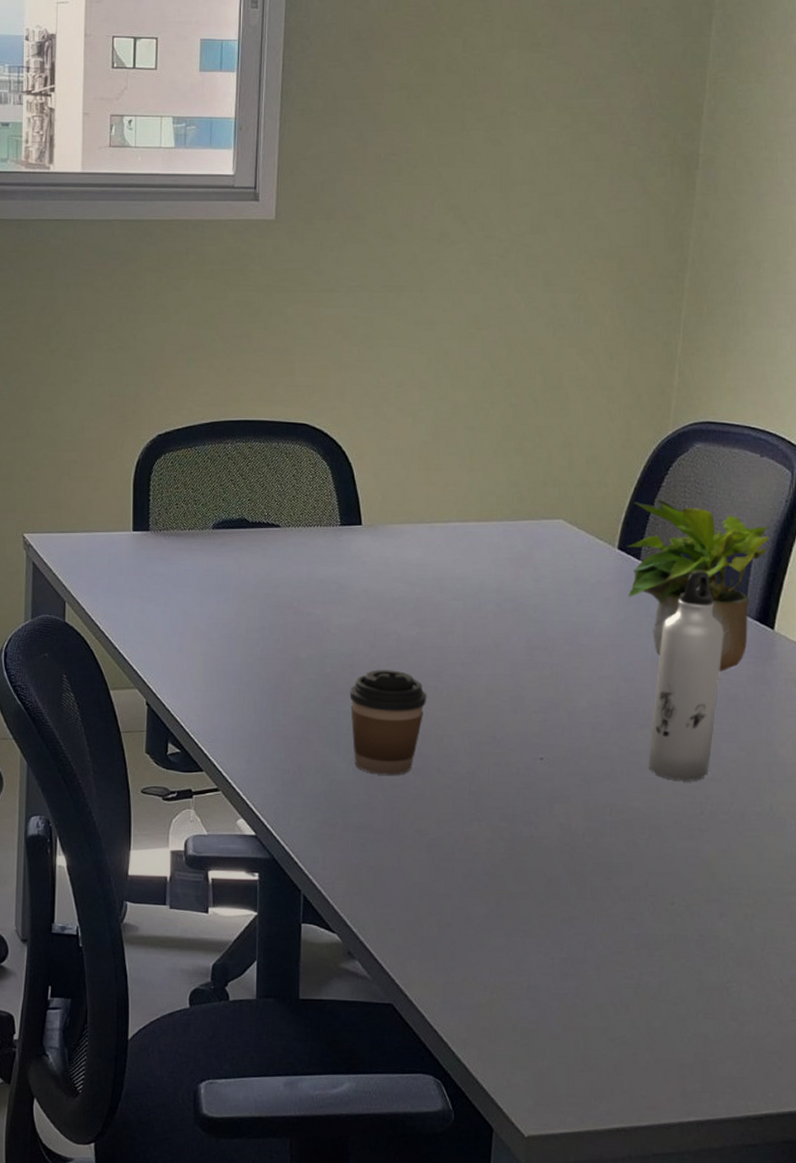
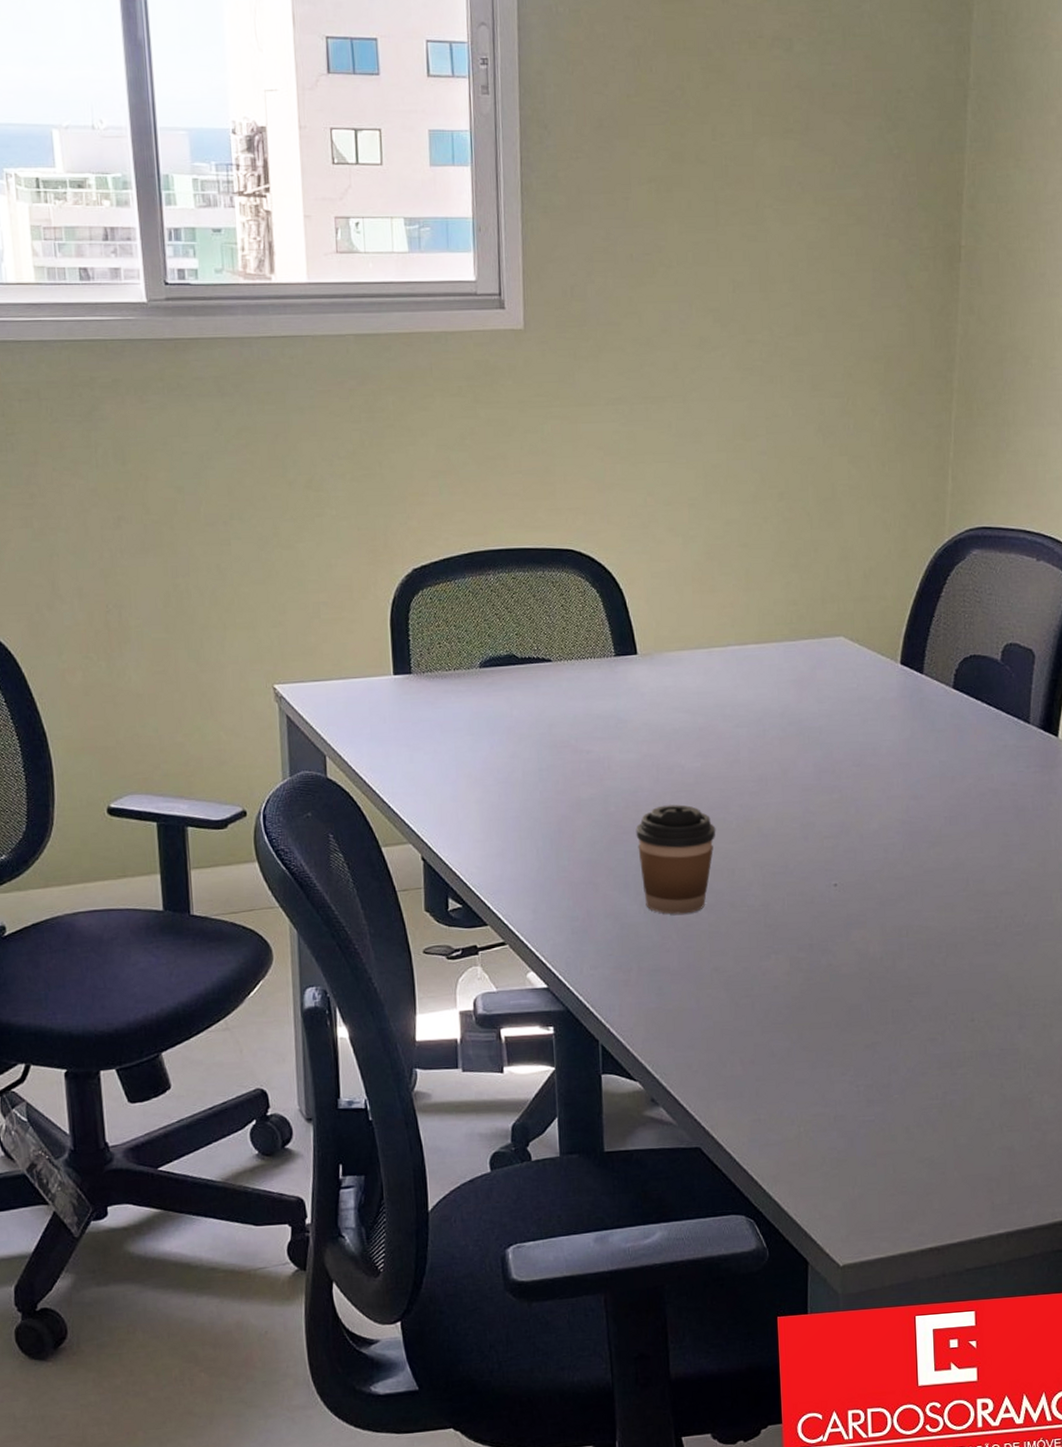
potted plant: present [627,499,769,671] -> none [909,609,1049,783]
water bottle: present [648,570,724,782] -> none [942,680,1010,897]

